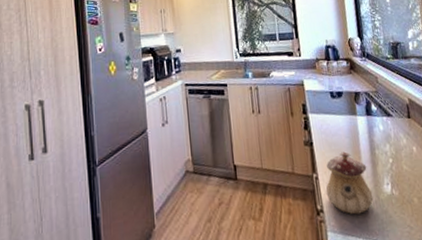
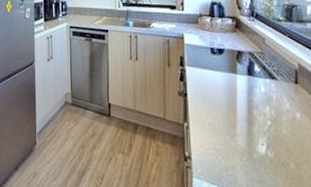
teapot: present [325,151,374,215] -> none [195,107,245,168]

